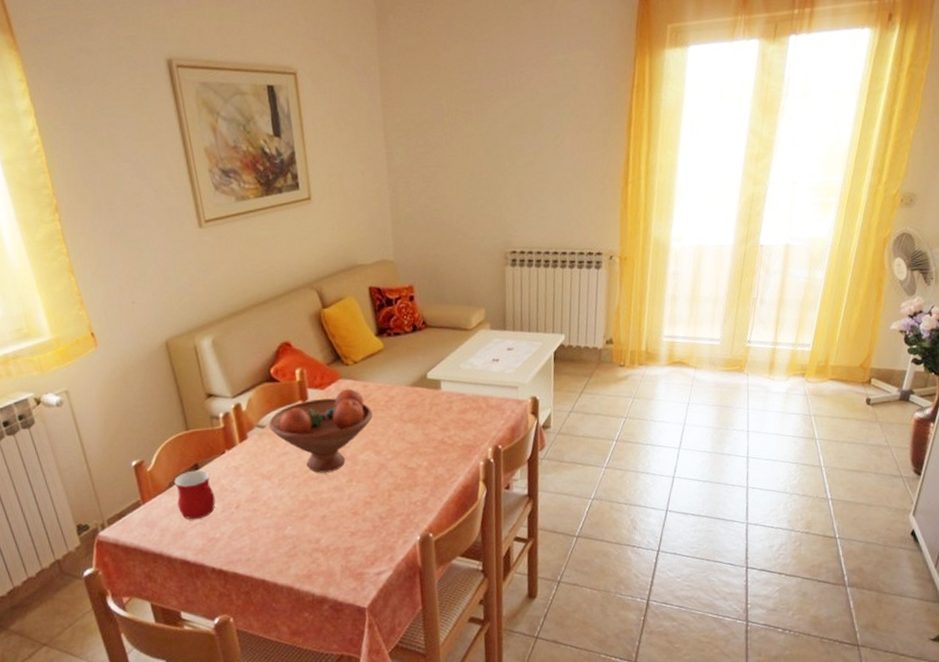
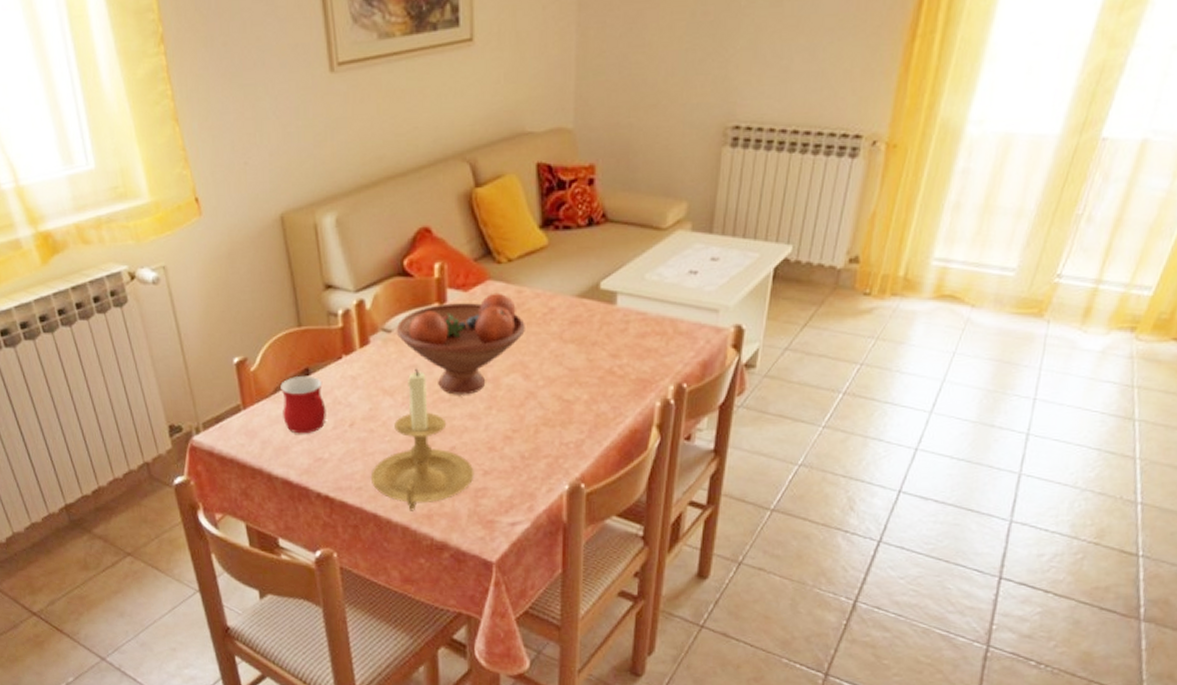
candle holder: none [257,454,343,574] -> present [370,368,474,511]

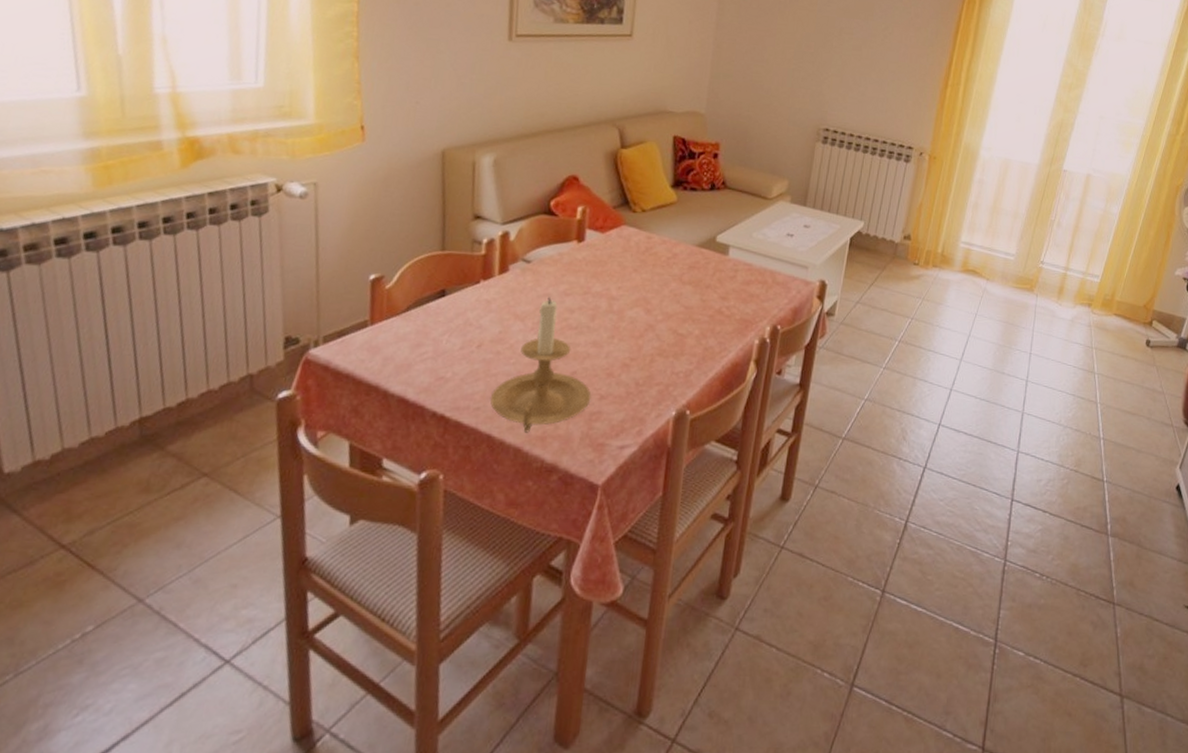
mug: present [280,375,326,434] -> none [410,296,457,353]
fruit bowl: present [396,293,525,395] -> none [535,236,651,324]

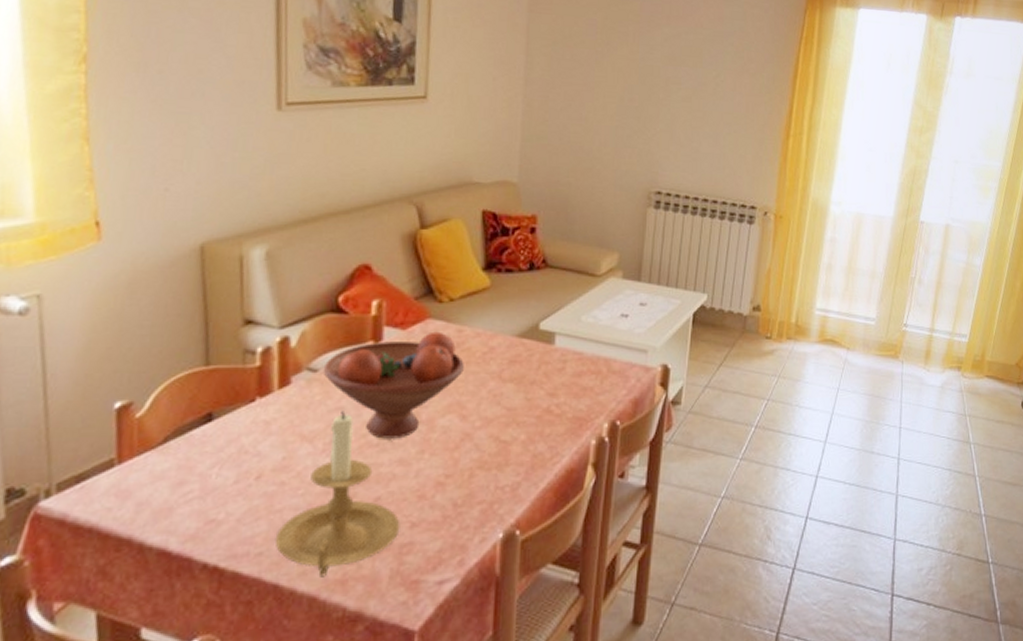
fruit bowl: none [535,236,651,324] -> present [323,331,464,439]

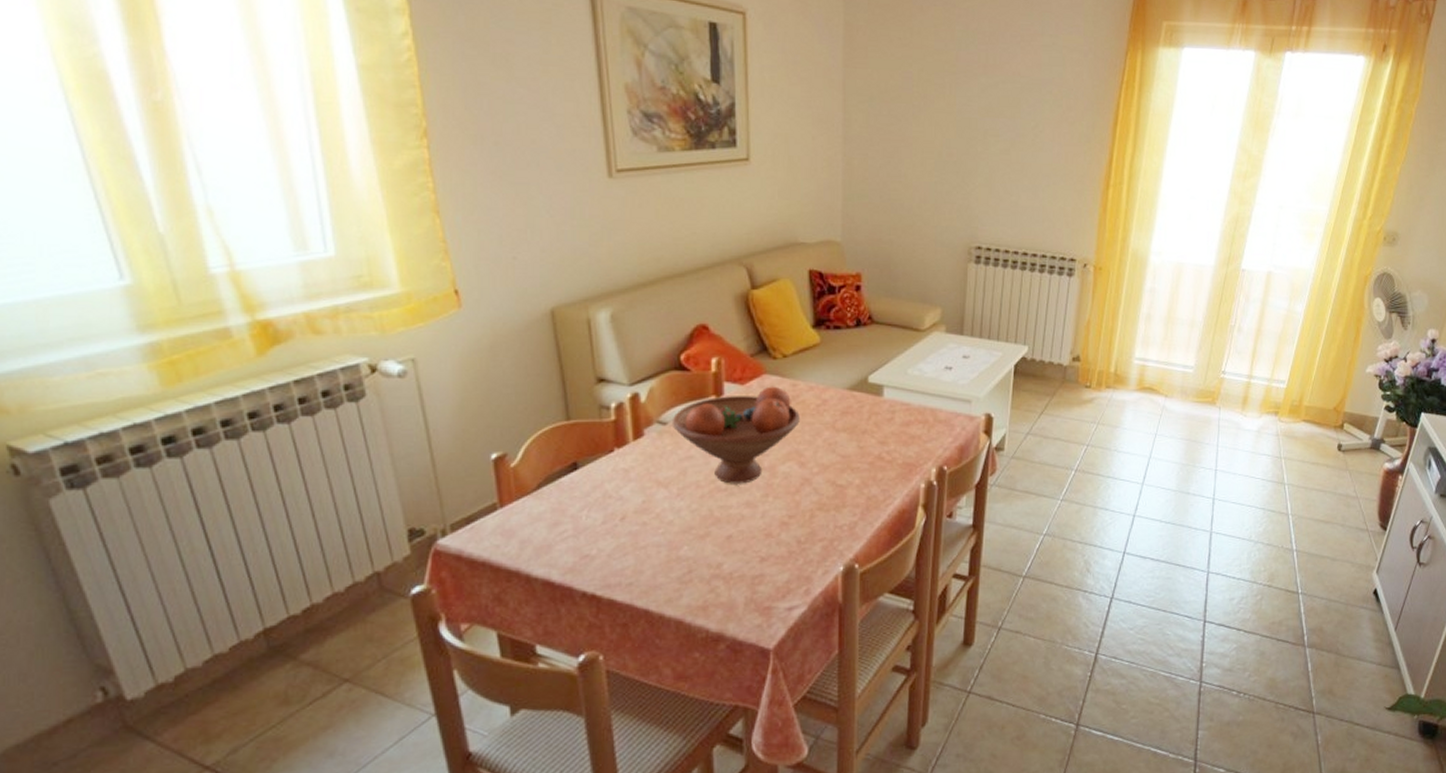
candle holder: present [274,410,400,577] -> none [642,459,751,604]

